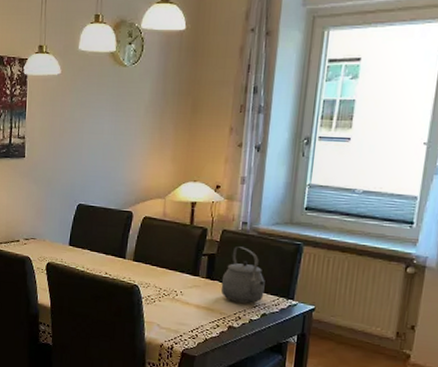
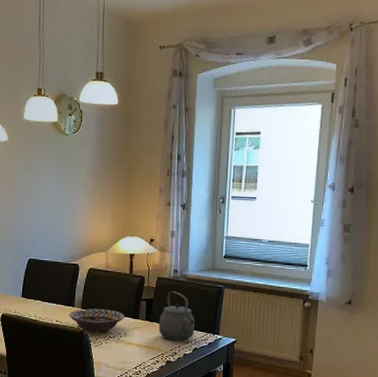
decorative bowl: none [120,261,182,289] -> present [69,308,125,332]

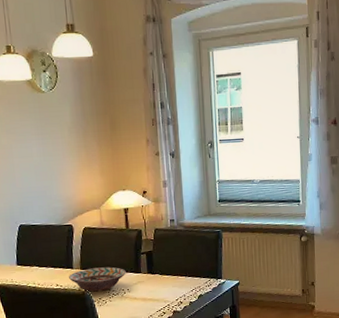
tea kettle: present [158,291,195,340] -> none [161,241,198,290]

